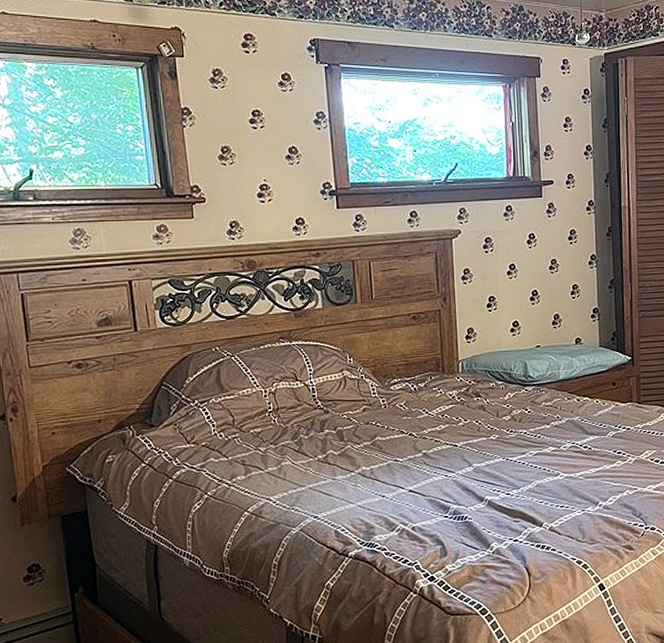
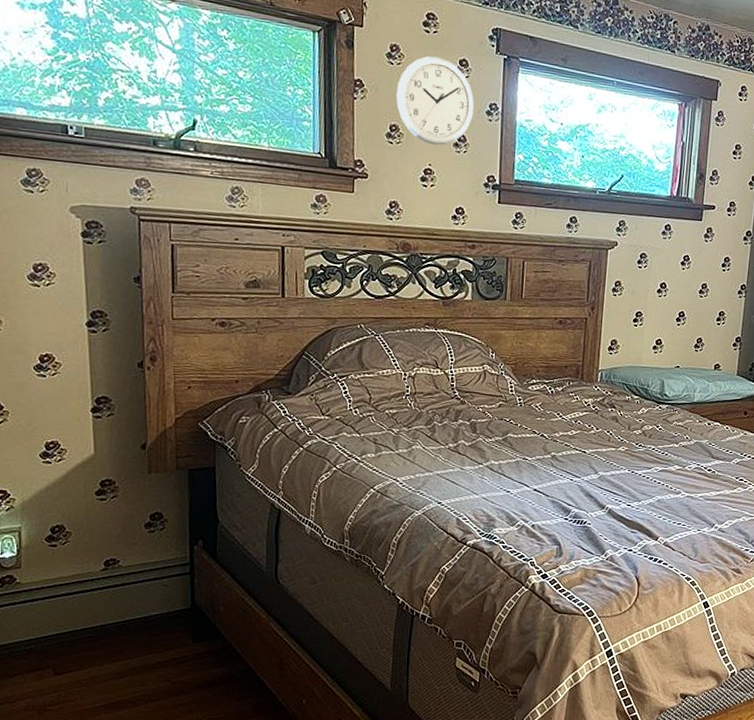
wall clock: none [223,75,302,161] -> present [395,56,474,146]

